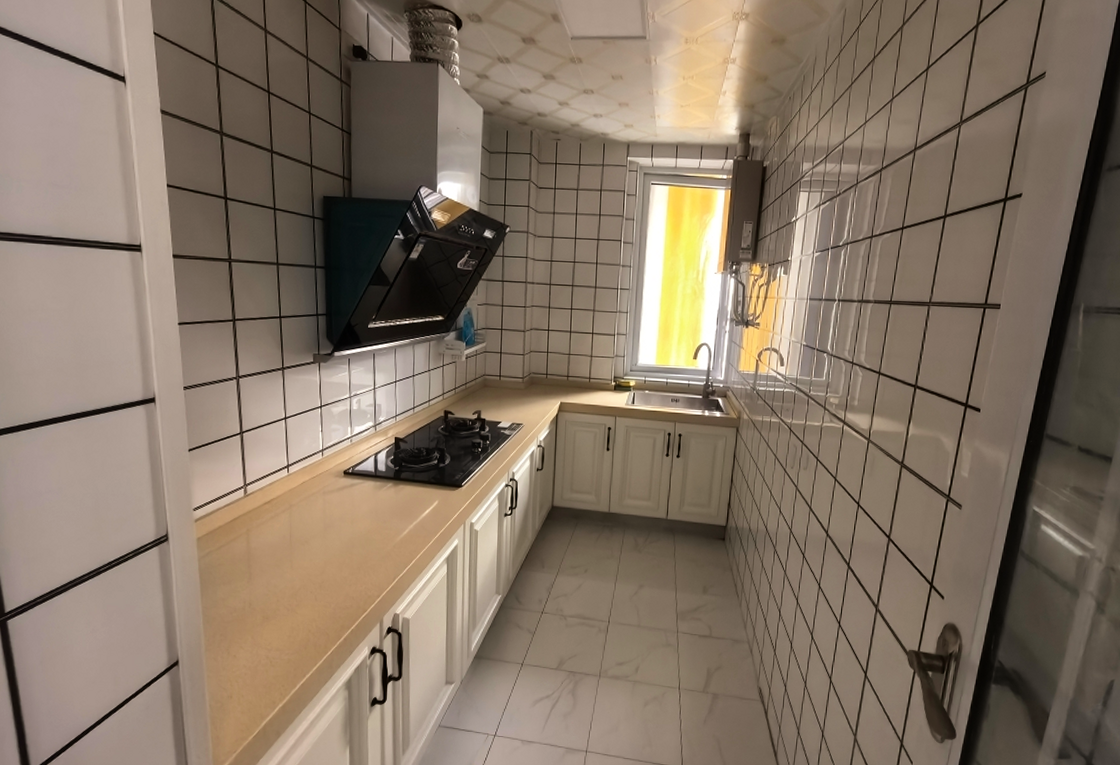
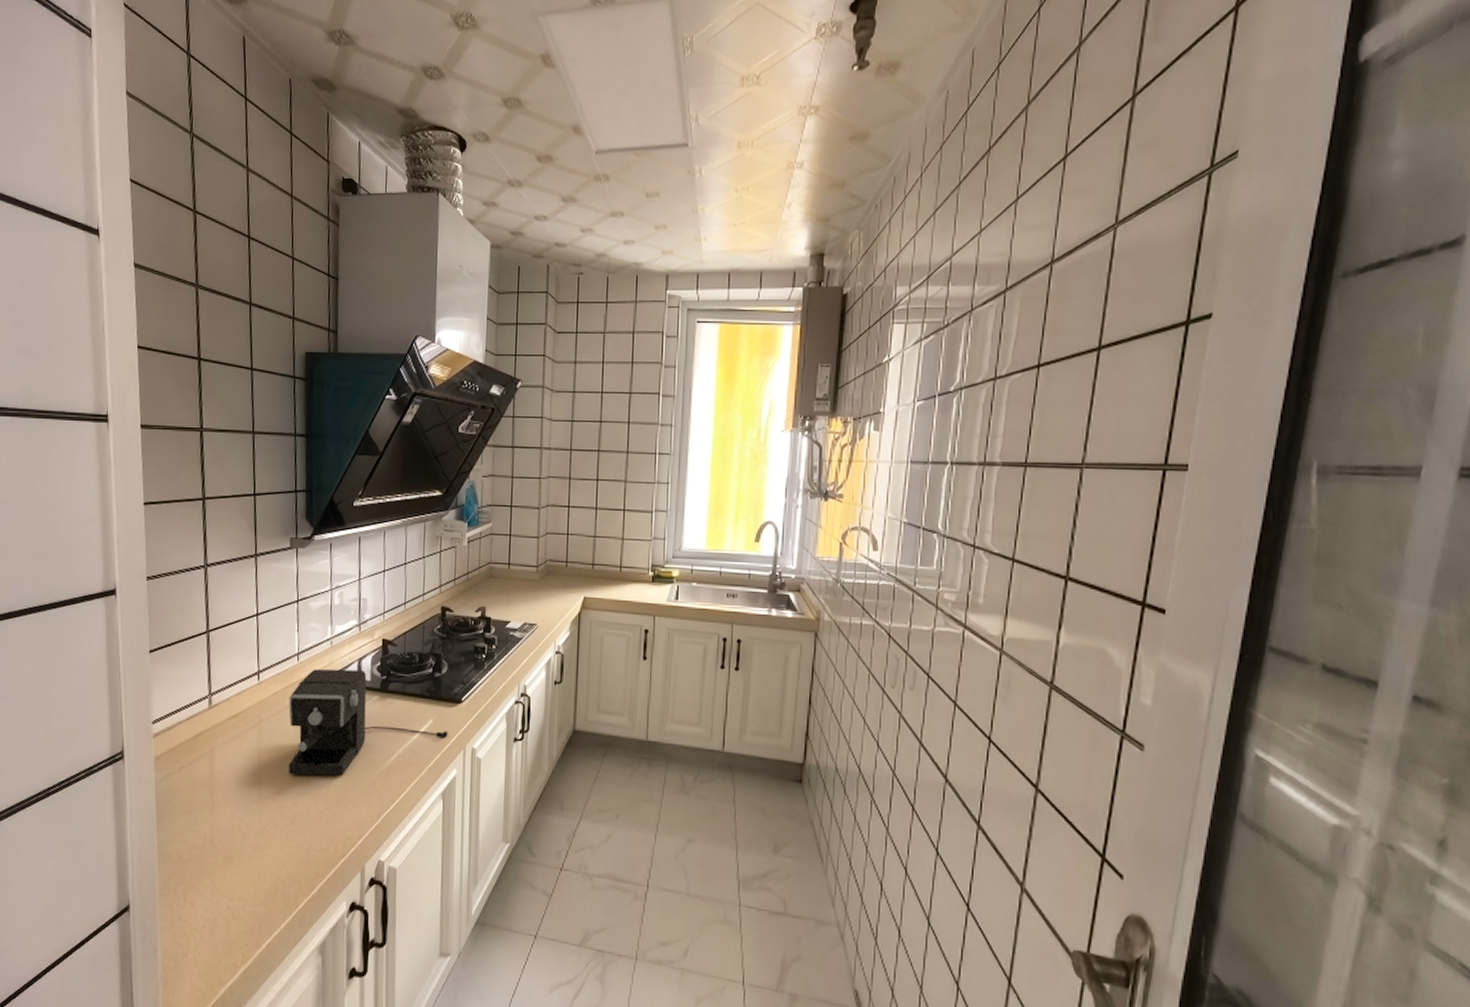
coffee maker: none [315,462,451,549] -> present [289,669,448,776]

